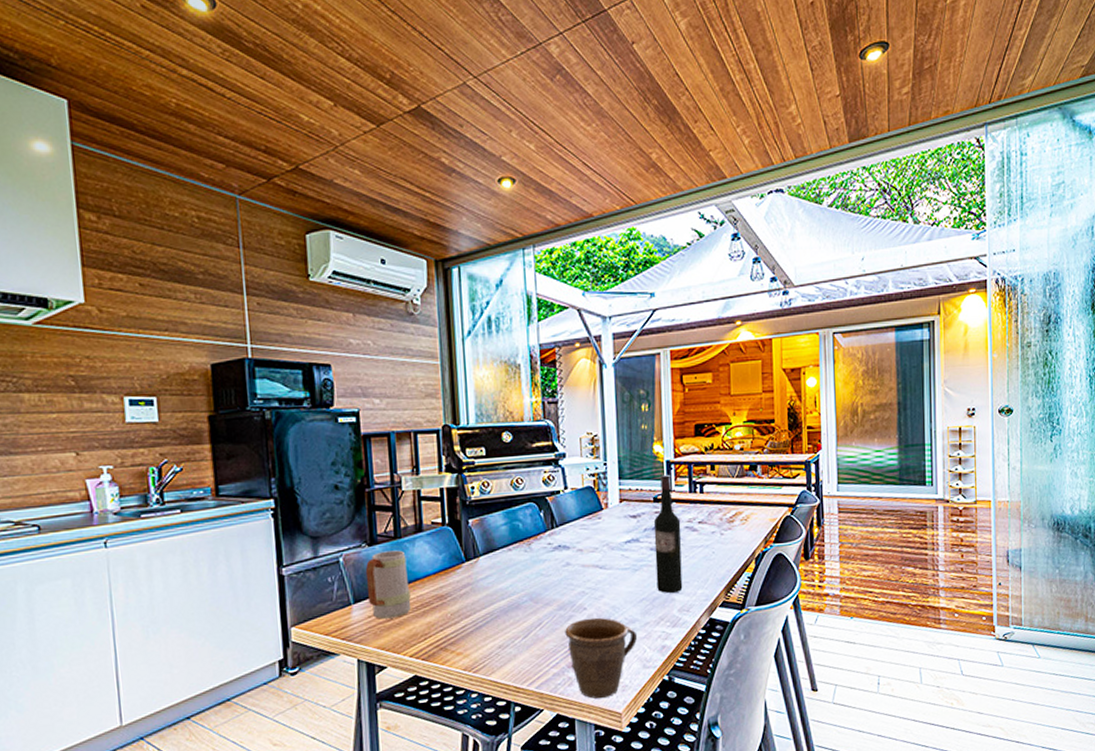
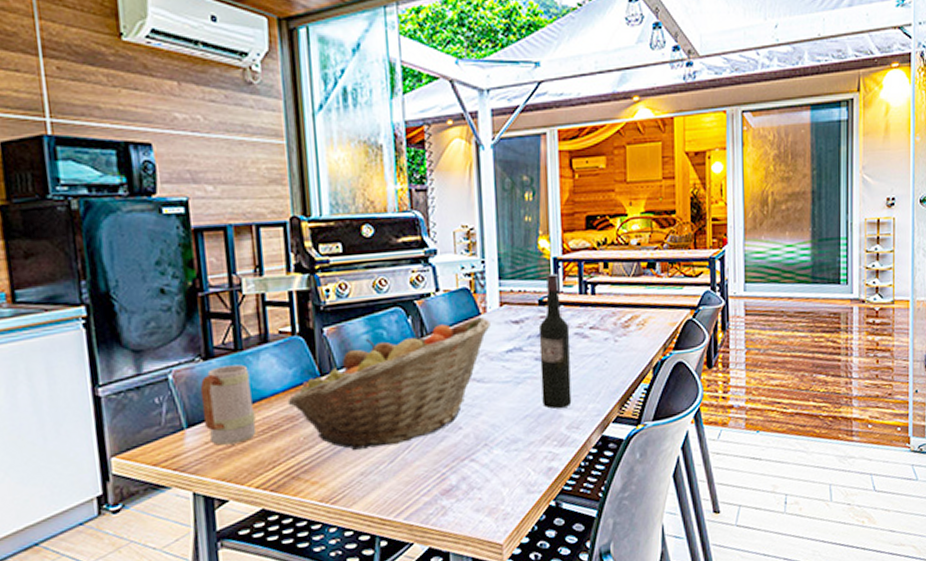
fruit basket: none [438,511,611,626] -> present [287,316,490,450]
mug: present [565,617,638,699] -> none [437,437,521,530]

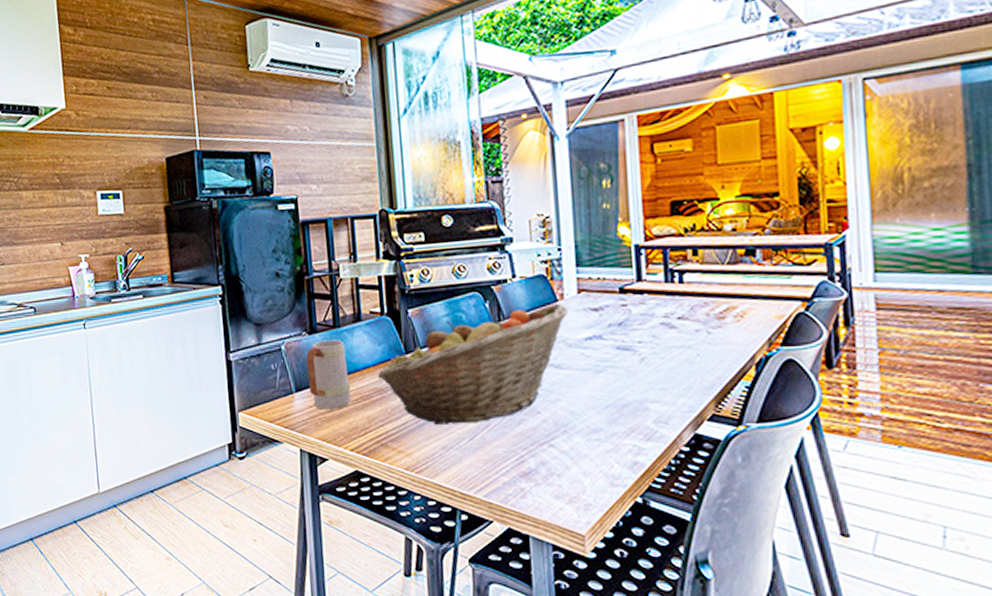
wine bottle: present [538,273,572,409] -> none [620,260,659,402]

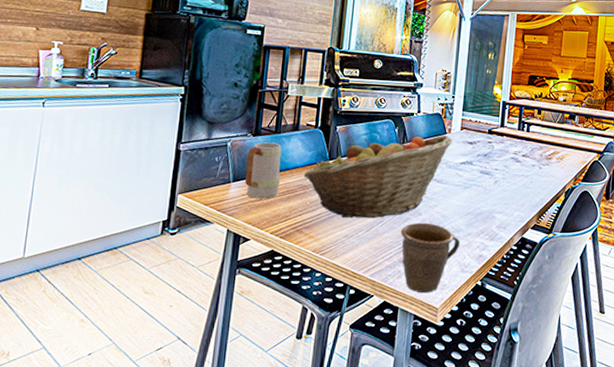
mug: none [516,423,603,517] -> present [401,222,460,294]

